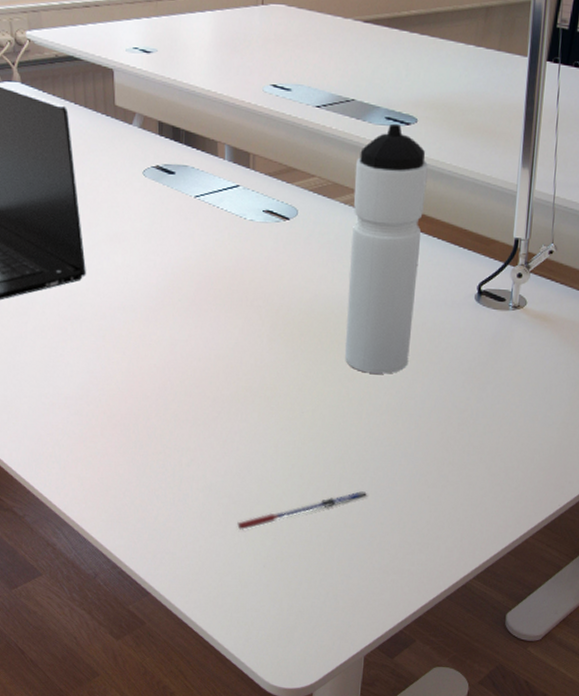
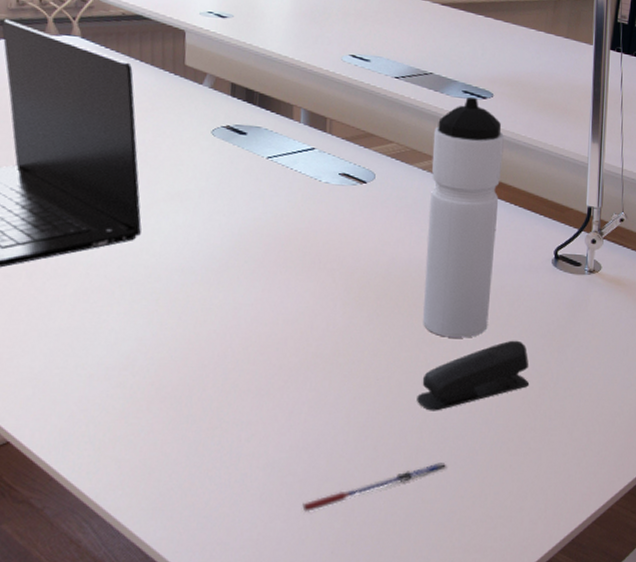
stapler: none [339,376,449,444] -> present [417,340,530,411]

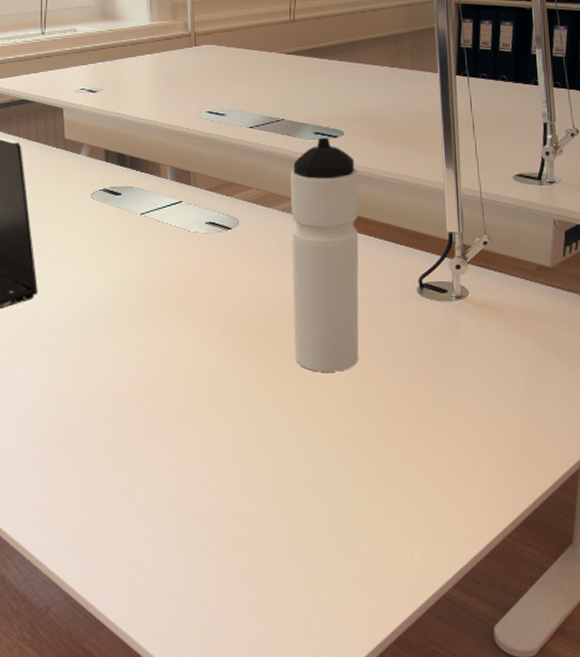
pen: present [302,463,447,512] -> none [196,497,331,547]
stapler: present [417,340,530,411] -> none [296,371,406,446]

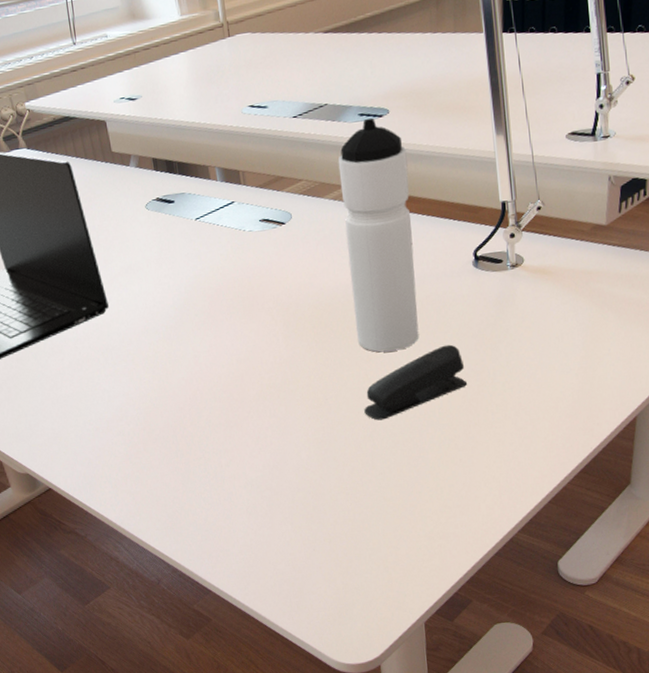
stapler: none [296,371,406,446] -> present [364,344,468,421]

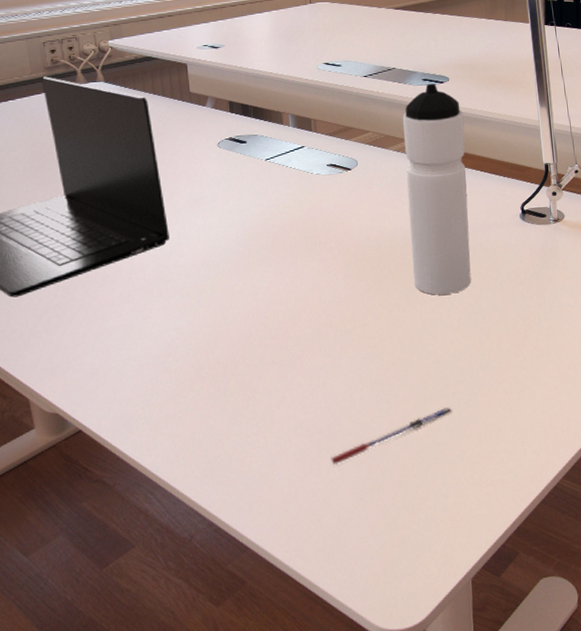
pen: none [282,464,402,519] -> present [331,407,453,465]
stapler: present [364,344,468,421] -> none [418,290,515,362]

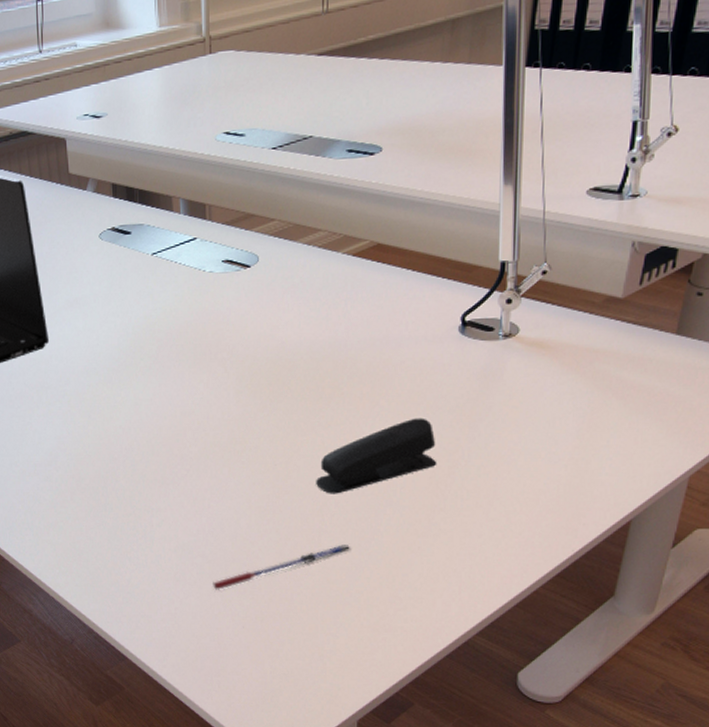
water bottle: present [402,83,472,295] -> none [316,155,397,419]
stapler: none [418,290,515,362] -> present [316,418,437,494]

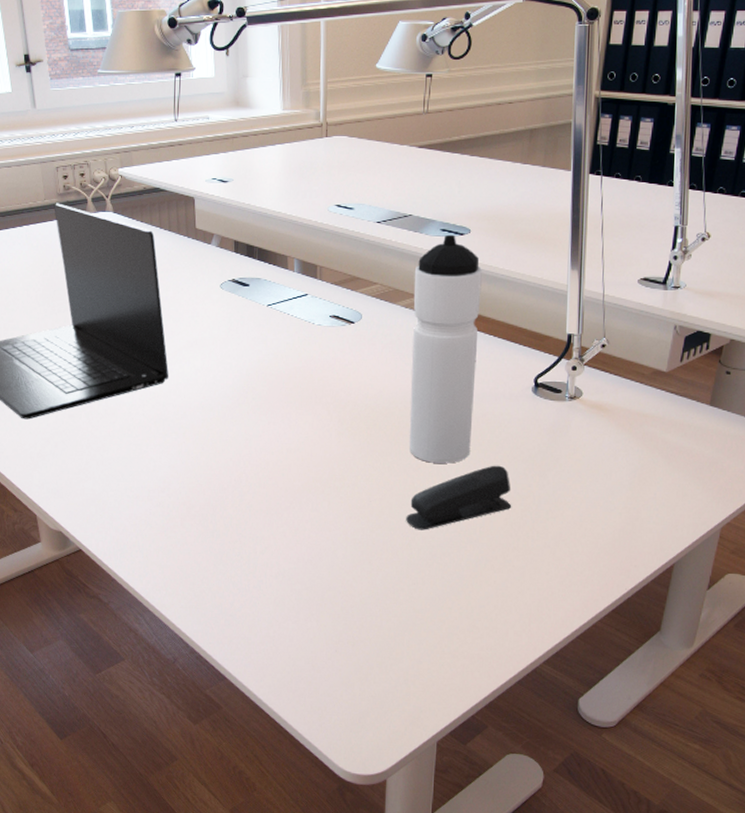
pen: present [213,545,351,590] -> none [309,577,436,615]
water bottle: none [316,155,397,419] -> present [408,234,482,464]

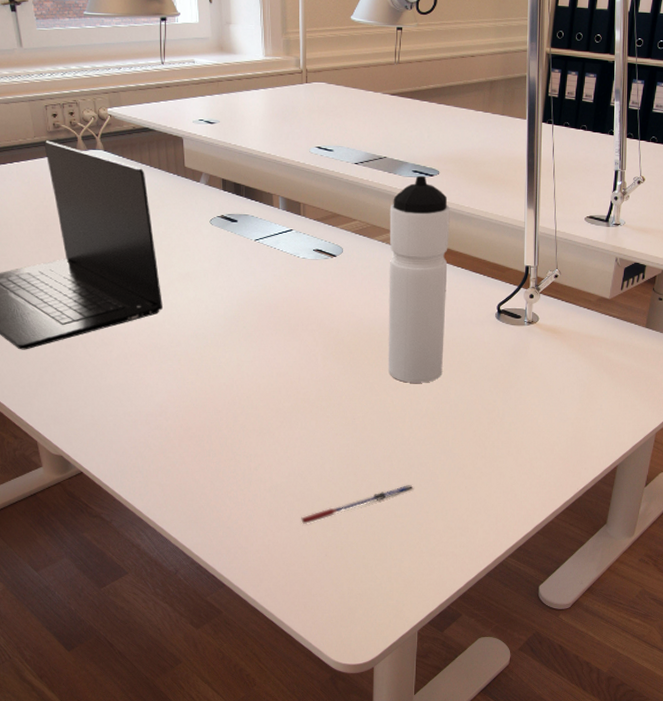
pen: none [309,577,436,615] -> present [301,485,414,524]
stapler: present [406,465,512,530] -> none [387,383,480,444]

